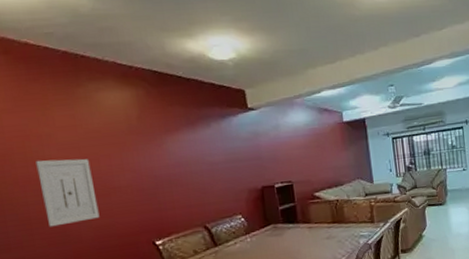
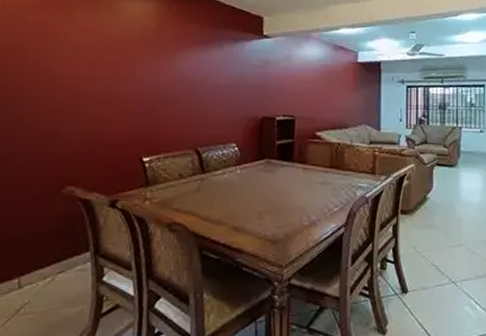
wall art: present [35,158,100,227] -> none [43,57,98,126]

